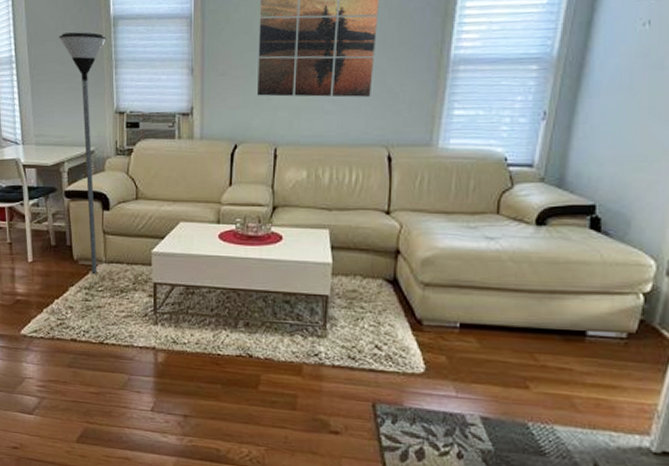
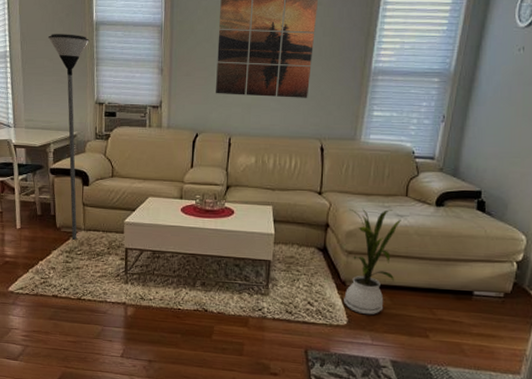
house plant: none [420,230,491,361] -> present [344,208,401,315]

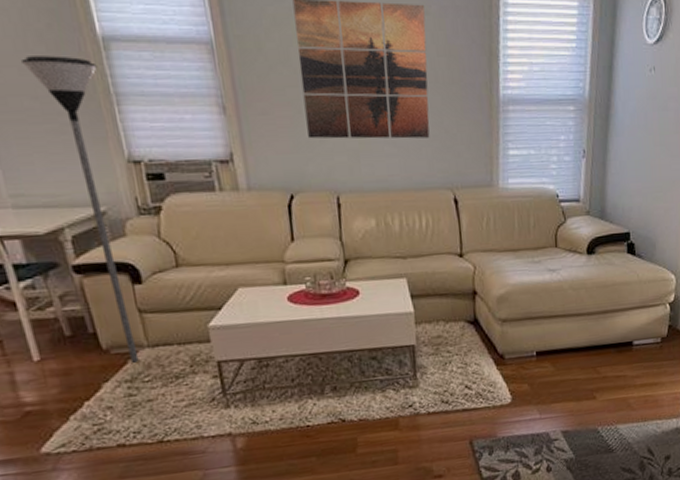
house plant: present [344,208,401,315] -> none [497,265,554,388]

